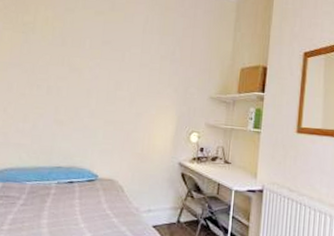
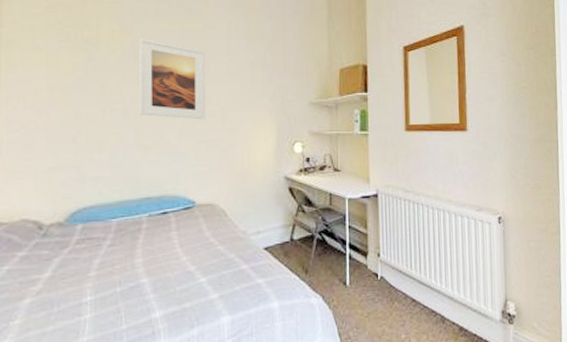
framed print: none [60,25,123,103] -> present [139,37,206,120]

